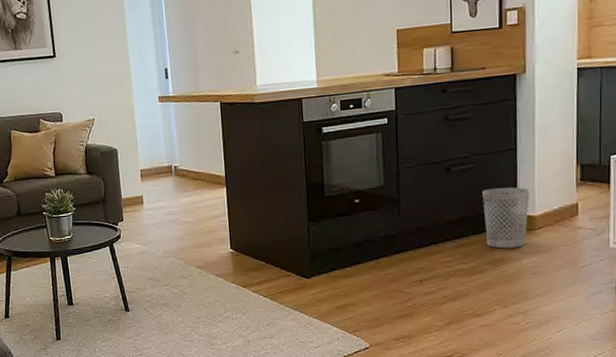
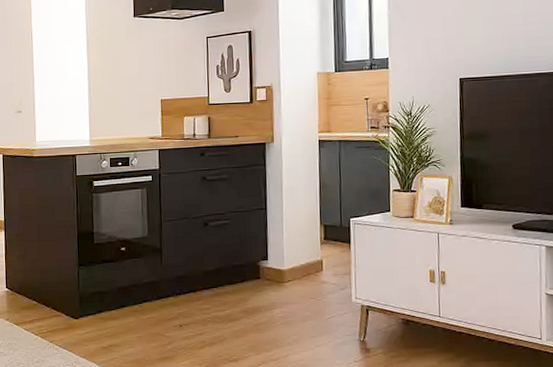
wastebasket: present [482,187,530,249] -> none [236,243,279,299]

